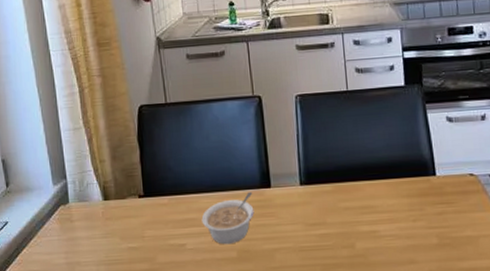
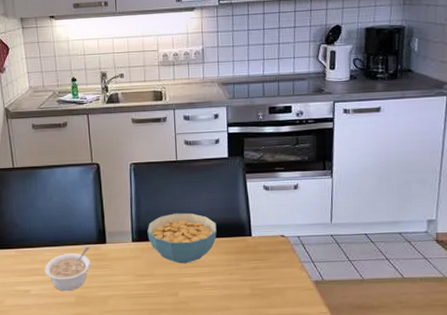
cereal bowl: none [317,150,396,210] -> present [147,212,217,264]

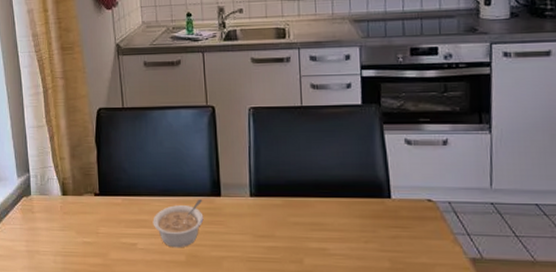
cereal bowl: present [147,212,217,264] -> none [267,166,349,226]

